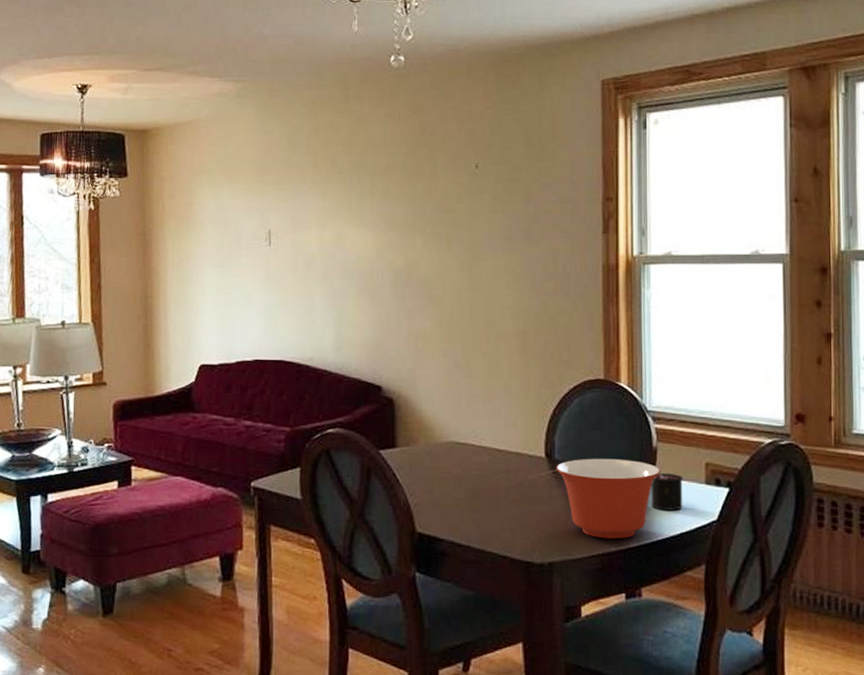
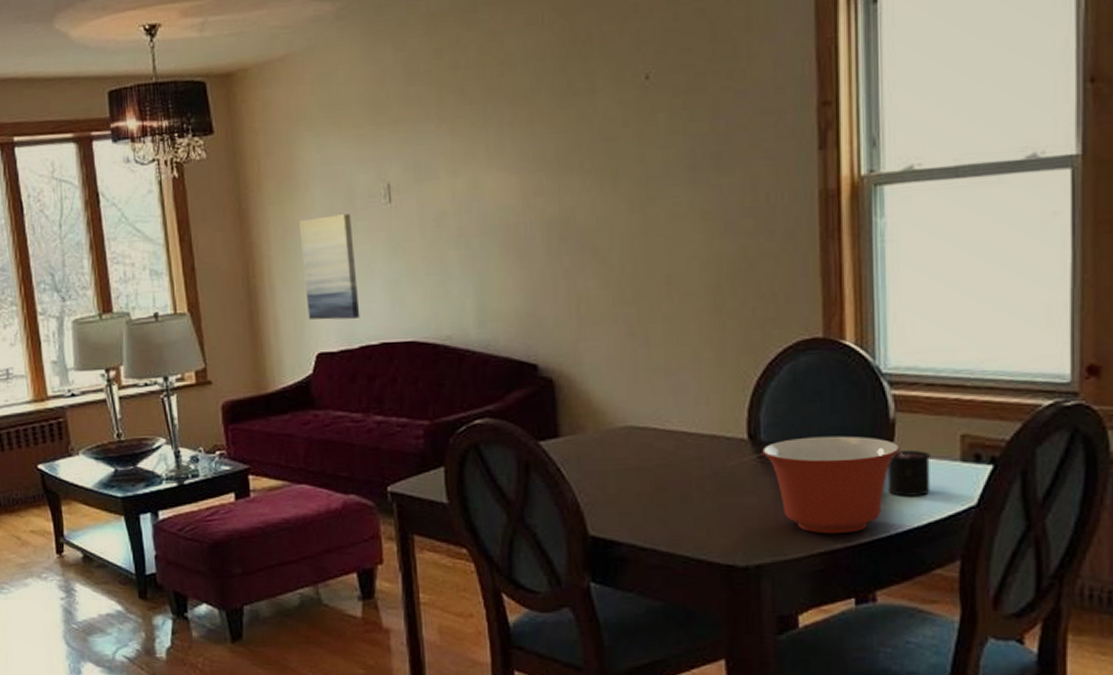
wall art: none [193,252,239,338] -> present [299,214,360,320]

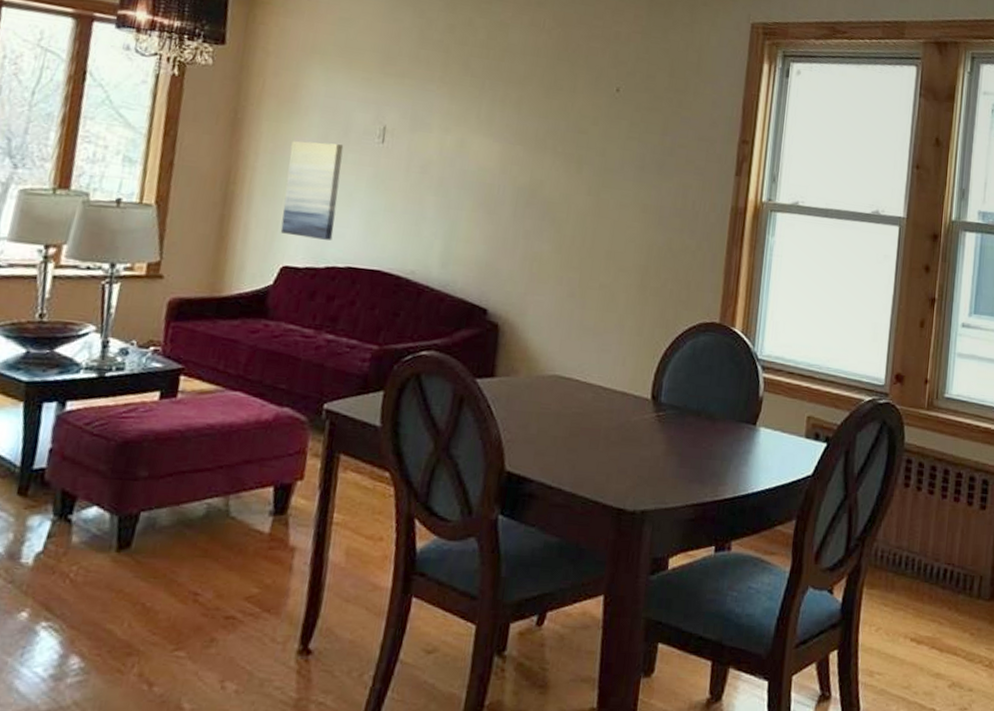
mixing bowl: present [762,435,901,533] -> none [660,403,764,489]
candle: present [887,437,932,496] -> none [750,412,785,463]

